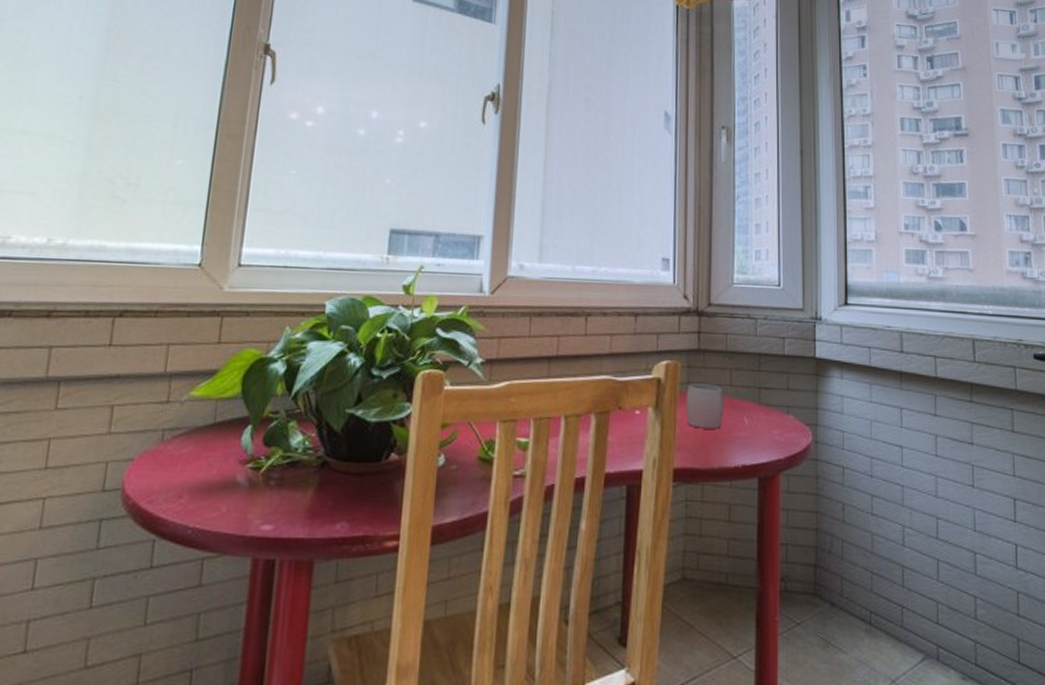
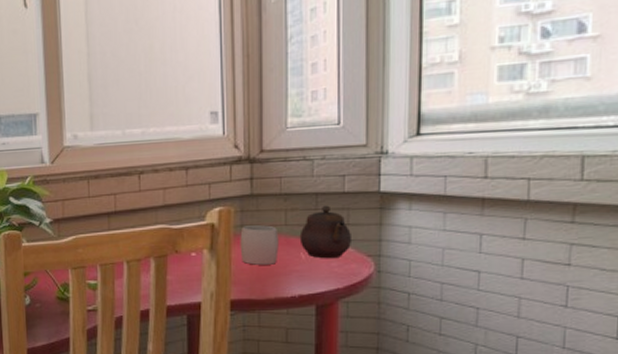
teapot: none [743,367,792,426] -> present [299,205,353,259]

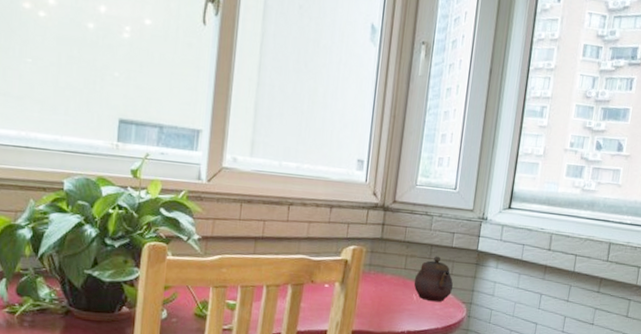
mug: present [240,225,279,265] -> none [365,265,399,302]

